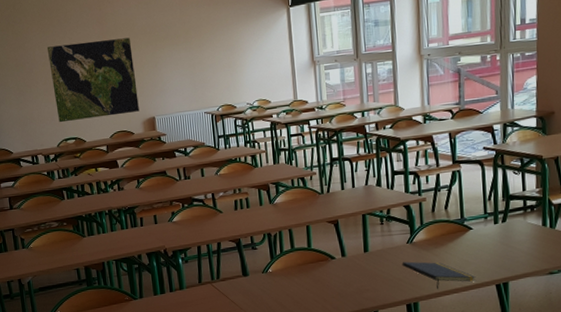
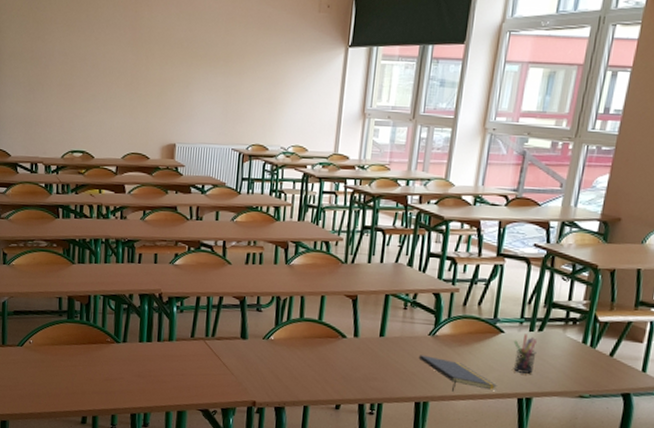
world map: present [47,37,139,123] -> none [67,43,164,135]
pen holder: none [482,227,505,262] -> present [513,334,537,374]

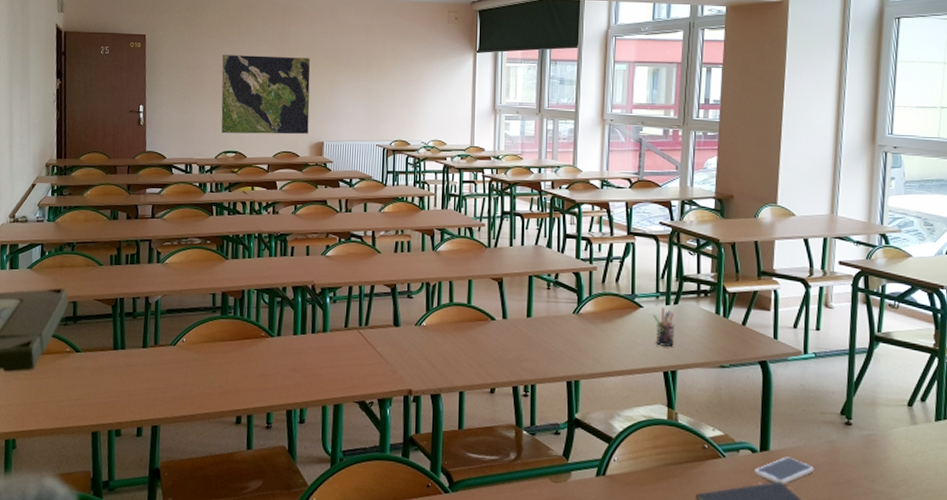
world map: none [67,43,164,135] -> present [221,55,311,135]
notepad: present [418,355,498,391] -> none [566,333,643,368]

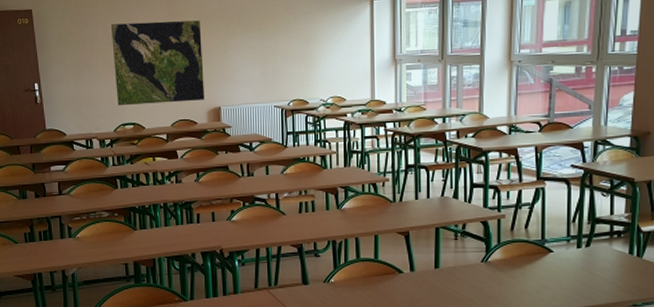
pen holder: present [652,307,675,347] -> none [563,251,587,289]

